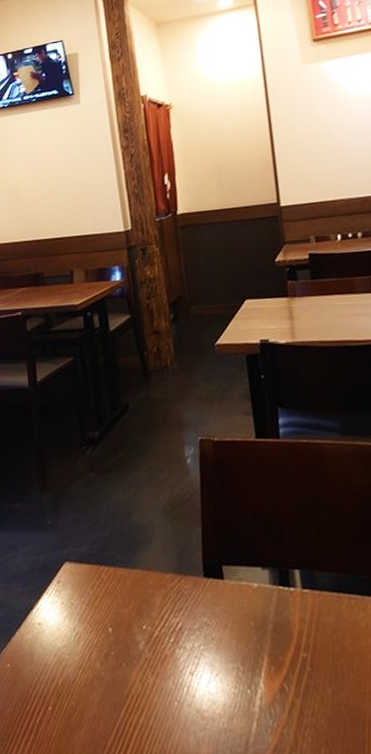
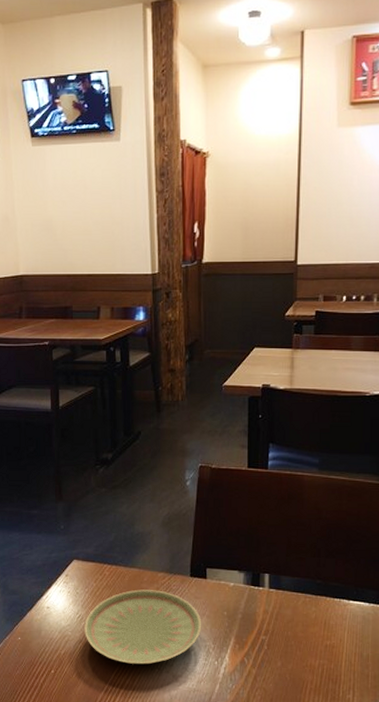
plate: none [83,596,226,696] -> present [84,589,202,665]

